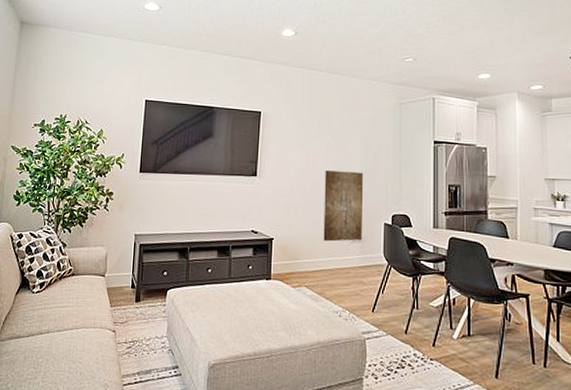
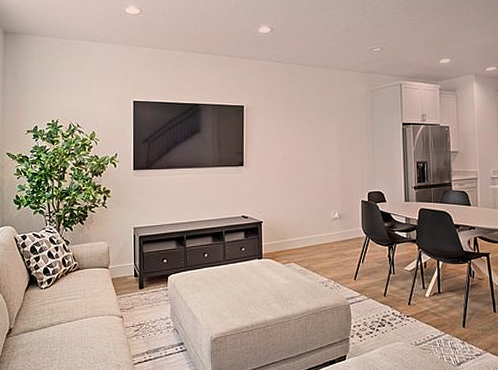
wall art: present [323,170,363,242] -> none [306,156,342,221]

